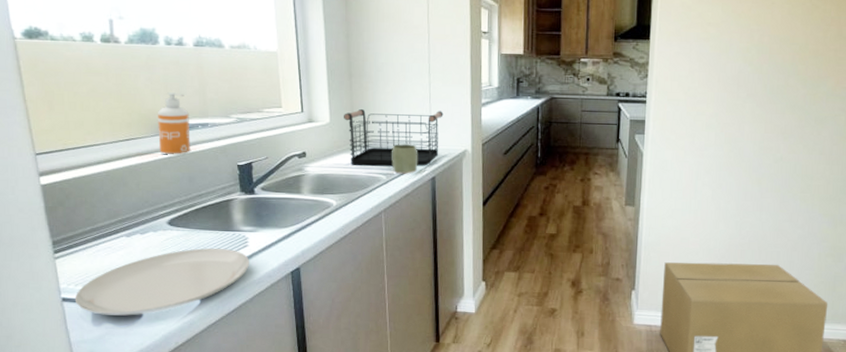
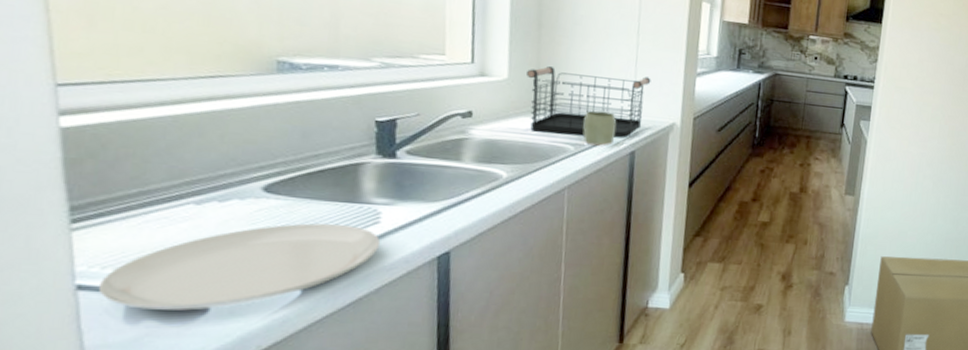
soap dispenser: present [157,92,191,156] -> none [261,21,312,103]

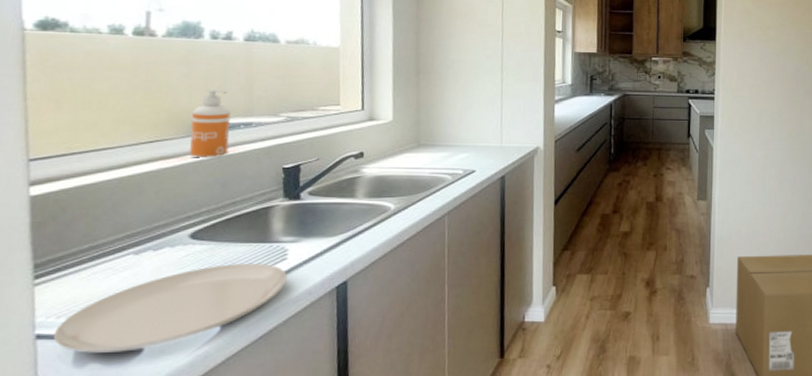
soap dispenser: none [261,21,312,103] -> present [189,89,231,159]
dish rack: present [527,66,651,139] -> none [408,107,516,166]
mug: present [582,110,617,146] -> none [458,142,488,174]

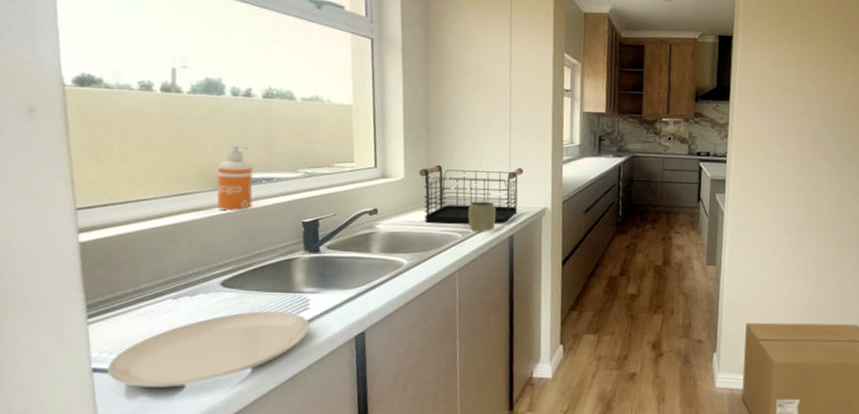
dish rack: none [408,107,516,166] -> present [419,165,524,224]
mug: none [458,142,488,174] -> present [468,201,496,232]

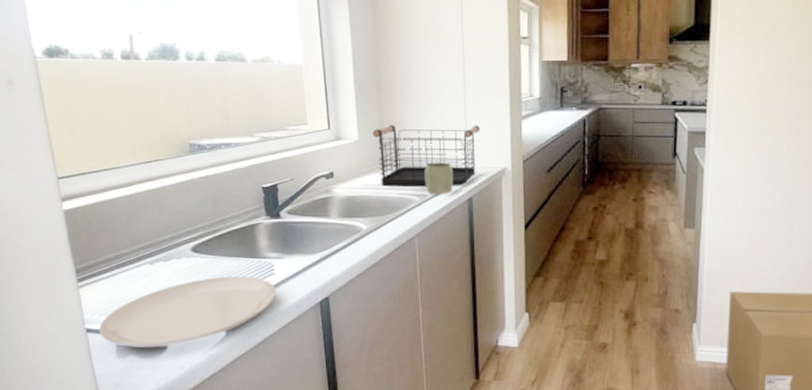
soap dispenser: present [217,145,253,212] -> none [179,110,214,178]

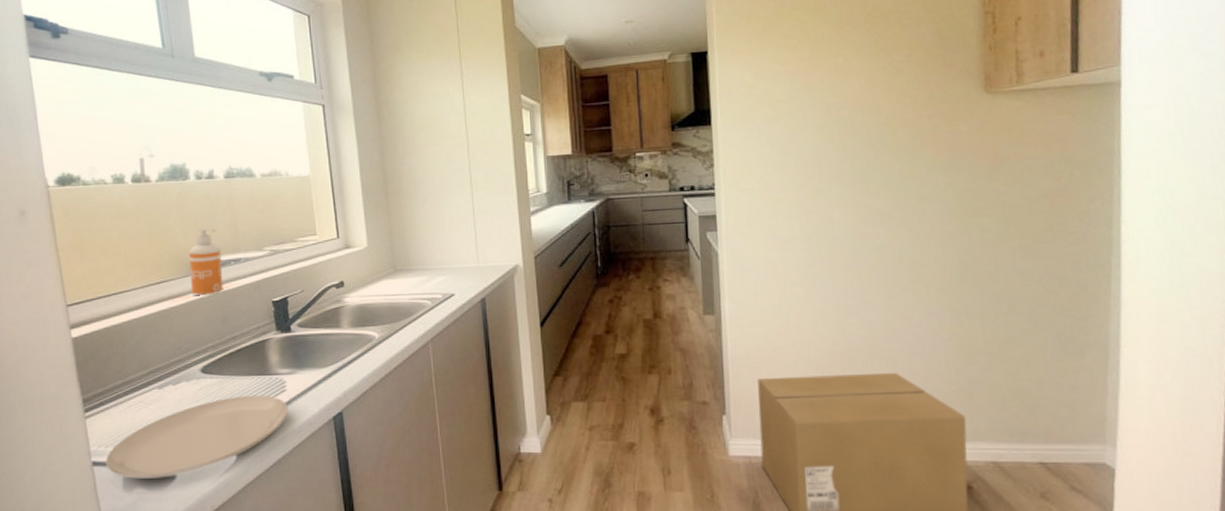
soap dispenser: none [179,110,214,178] -> present [188,228,223,296]
dish rack: present [373,125,480,187] -> none [382,224,490,292]
mug: present [425,162,454,195] -> none [436,263,465,298]

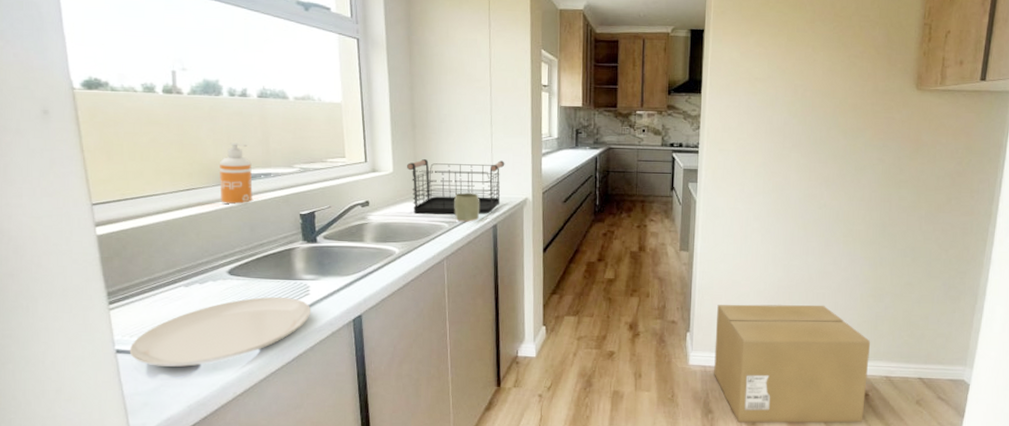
dish rack: none [382,224,490,292] -> present [407,159,505,215]
mug: none [436,263,465,298] -> present [454,192,480,222]

